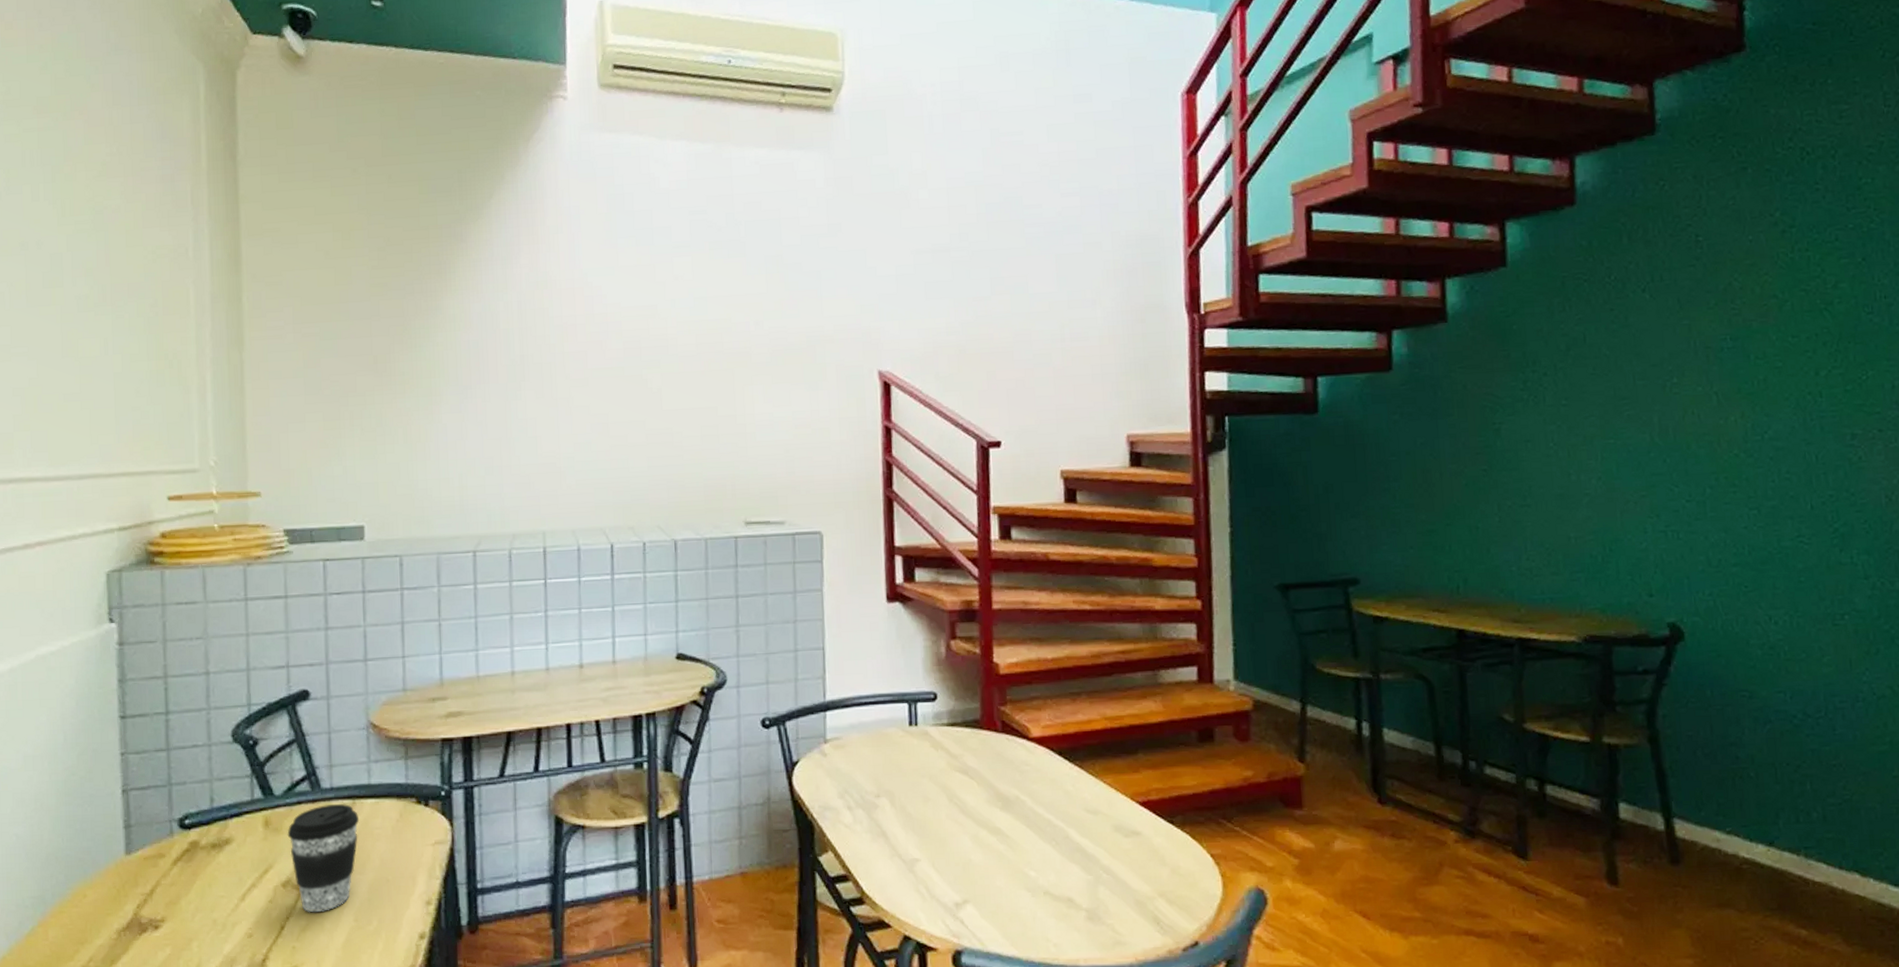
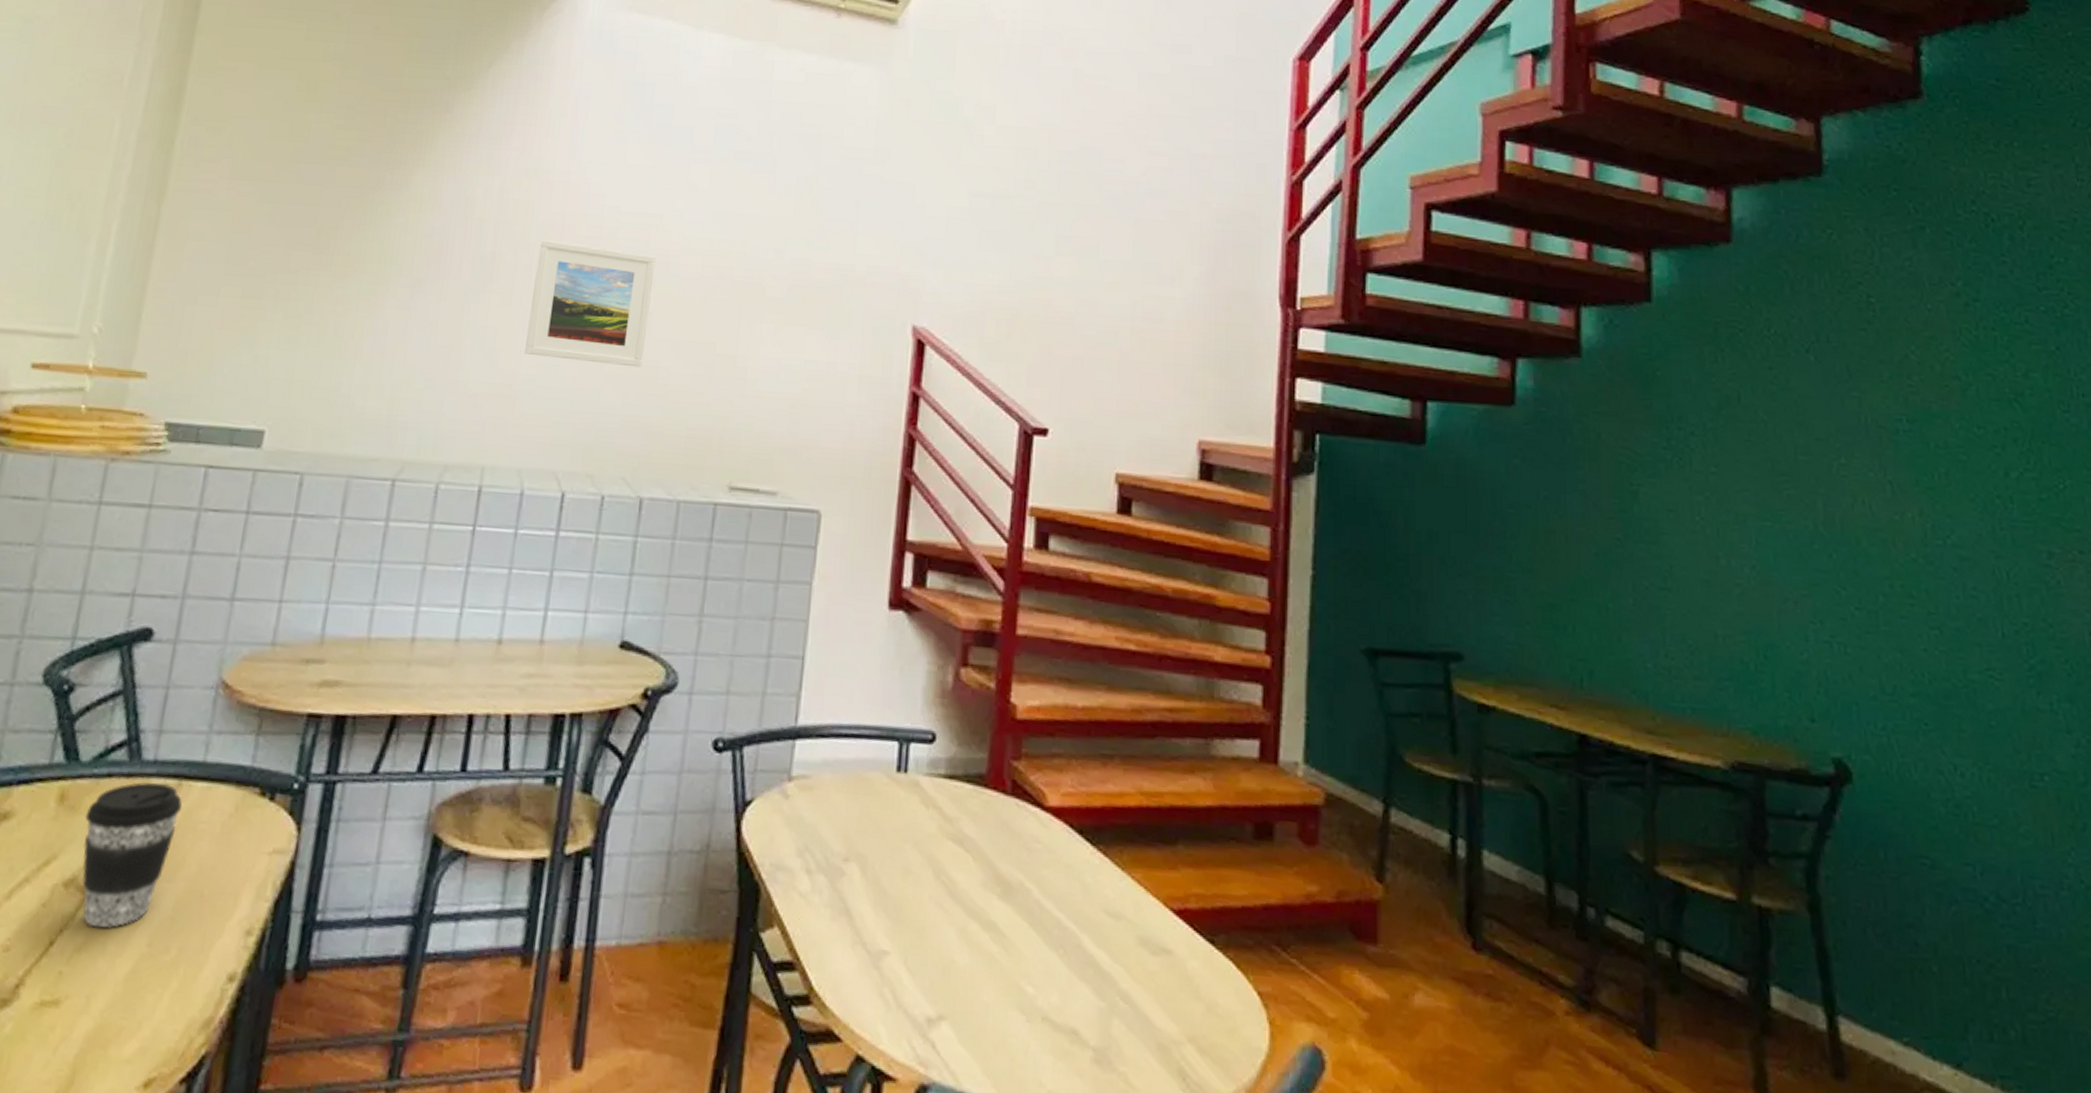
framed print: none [558,339,659,437] -> present [525,239,656,368]

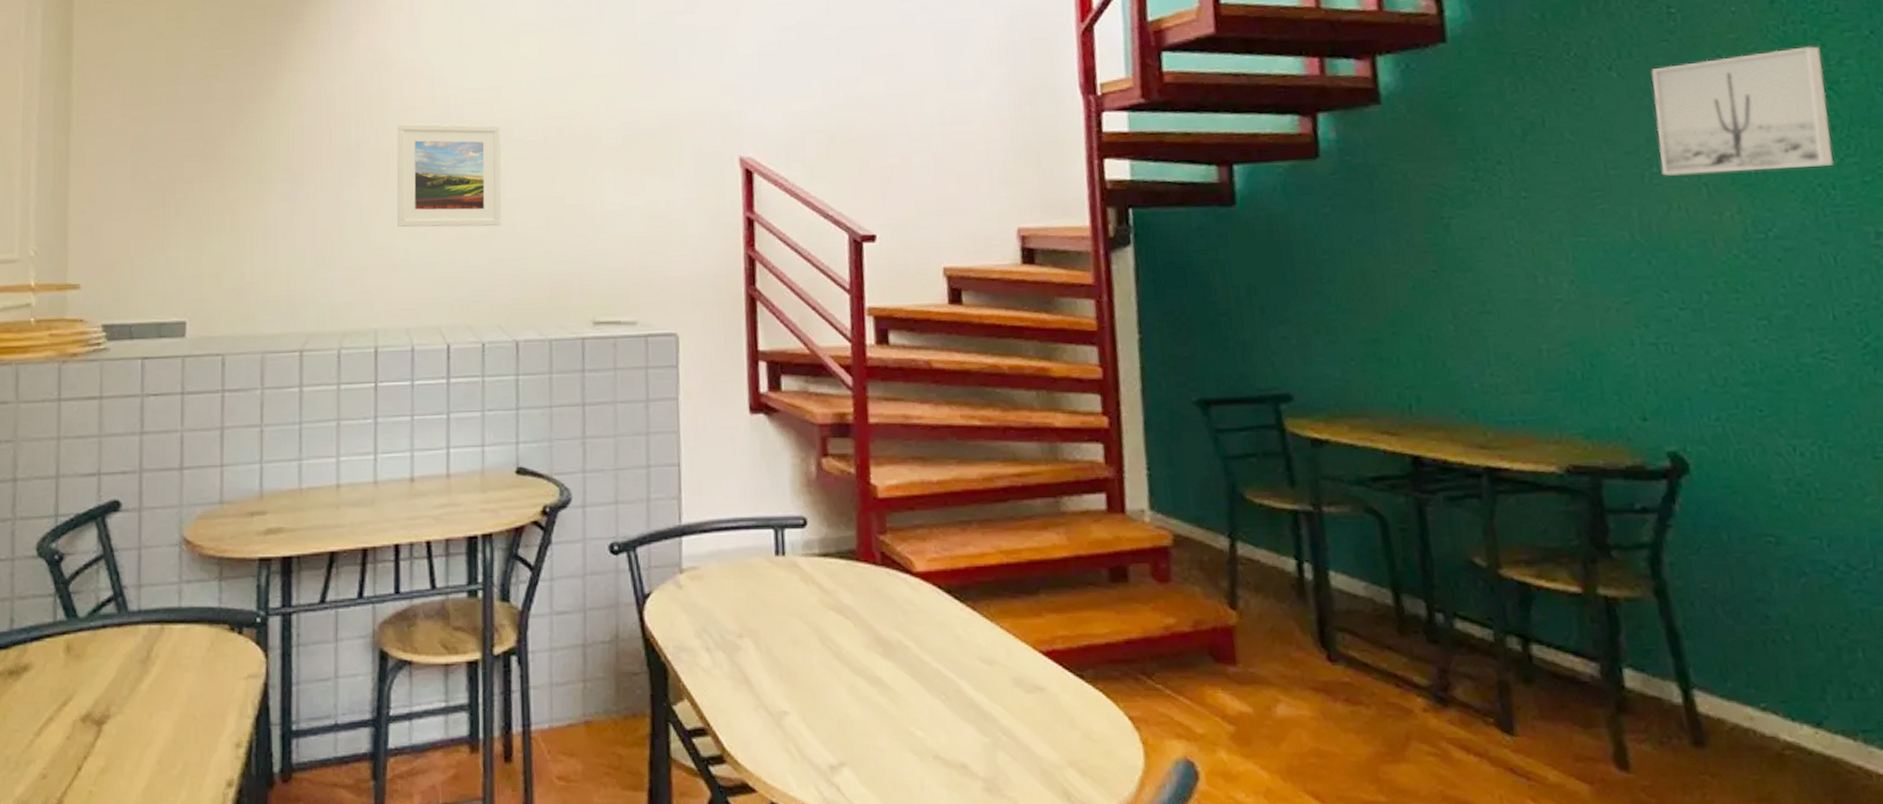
coffee cup: present [82,782,183,928] -> none [89,628,168,753]
wall art: none [1847,354,2013,478] -> present [1651,46,1834,176]

